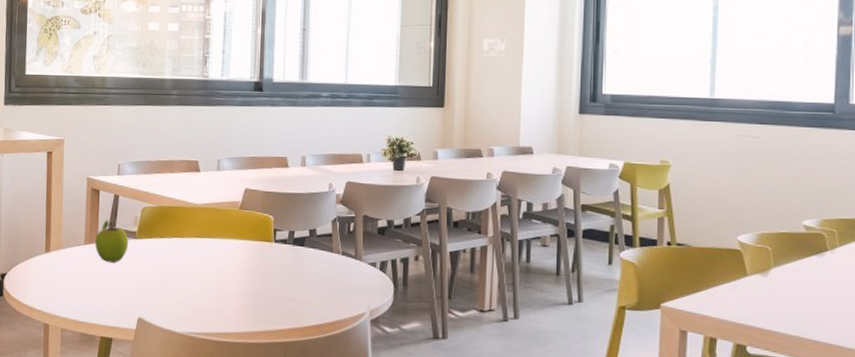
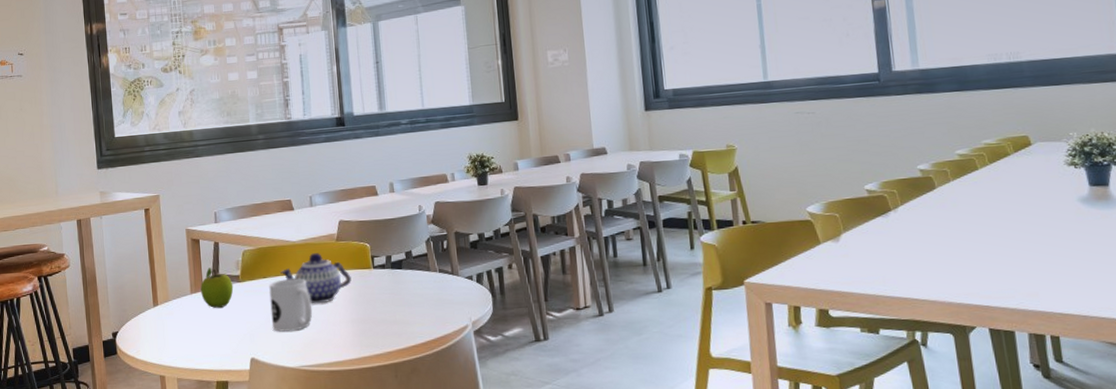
mug: none [163,241,207,296] -> present [269,278,313,332]
teapot: none [177,219,251,272] -> present [279,253,352,304]

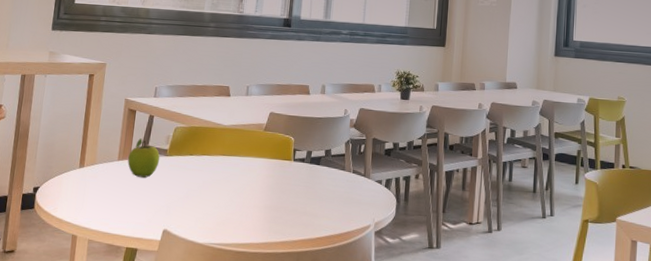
mug: present [269,278,313,332] -> none [189,159,231,209]
teapot: present [279,253,352,304] -> none [206,139,272,187]

